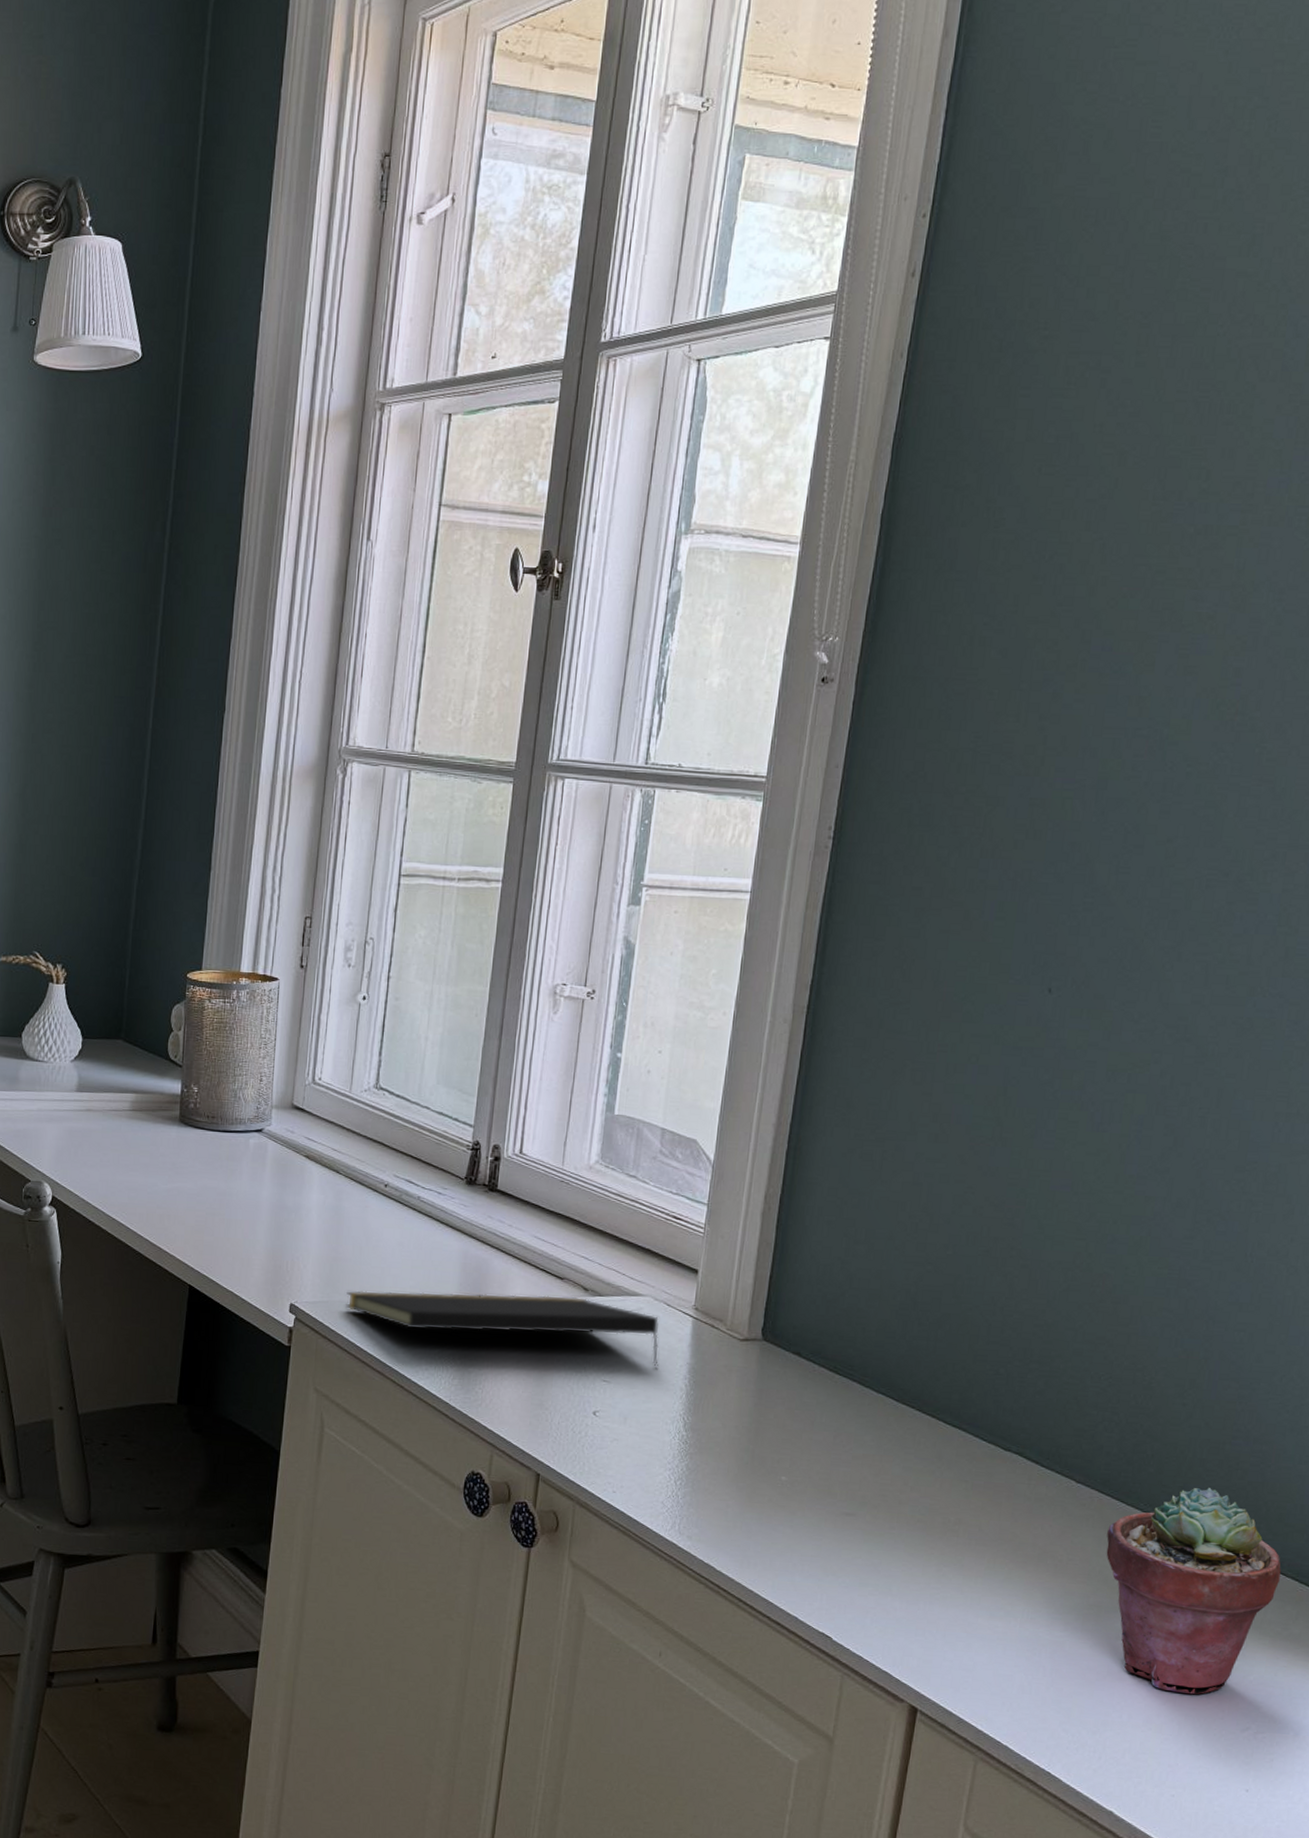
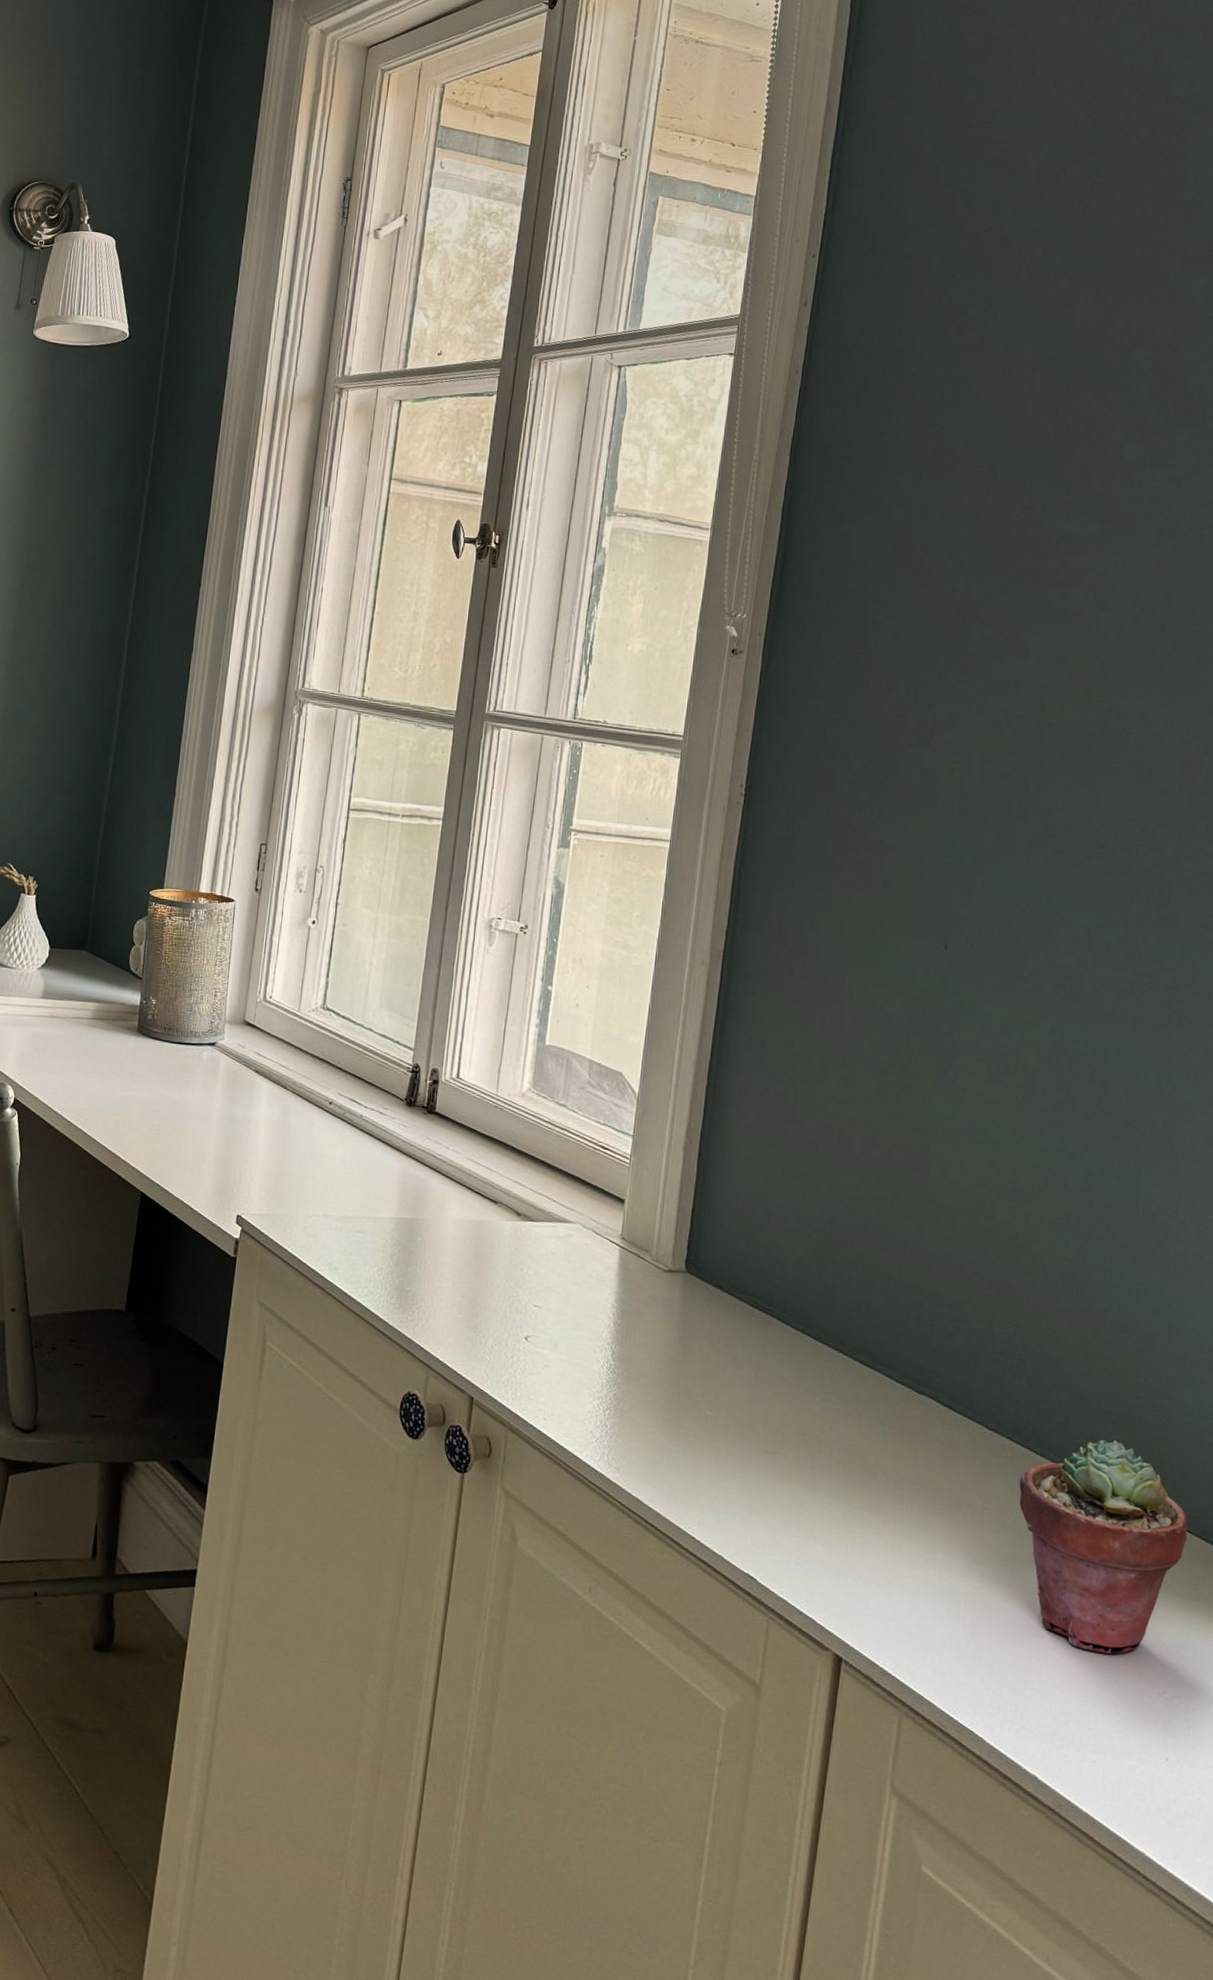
notepad: present [346,1291,659,1367] -> none [290,1205,588,1294]

